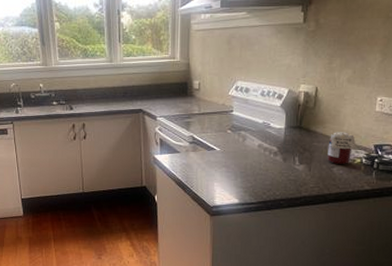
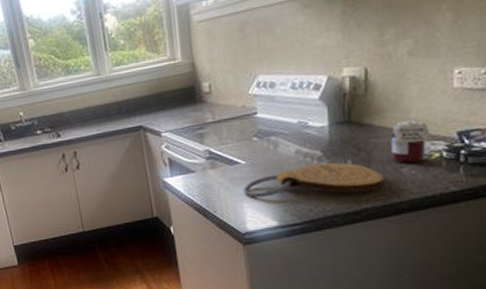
cutting board: none [216,157,319,183] -> present [244,162,384,199]

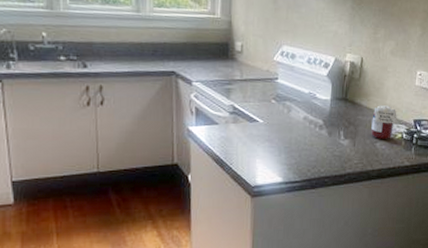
cutting board: present [244,162,384,199] -> none [258,130,363,159]

